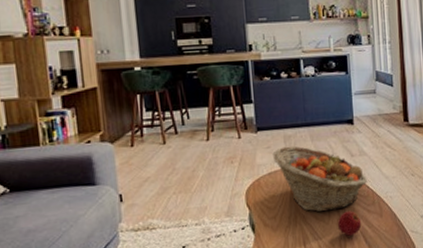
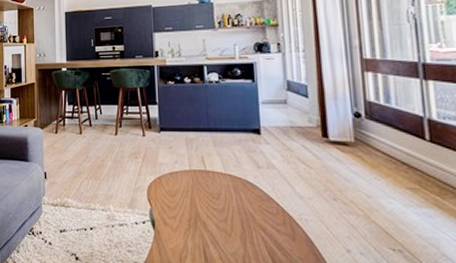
fruit basket: present [272,146,368,212] -> none [174,149,278,223]
apple: present [337,211,362,236] -> none [241,226,270,255]

